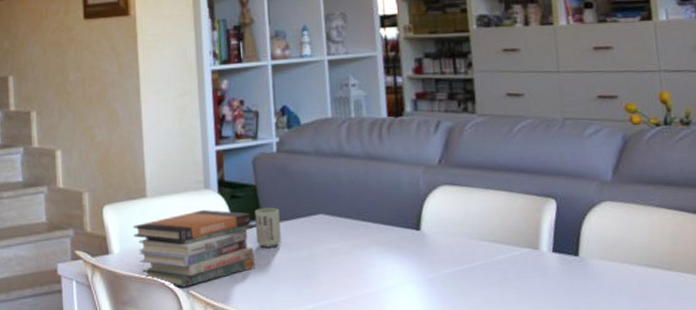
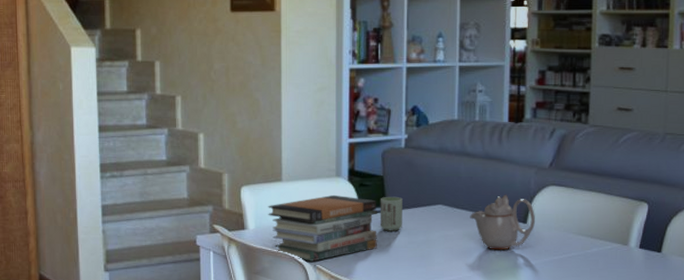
teapot: none [355,198,430,264] -> present [470,194,536,251]

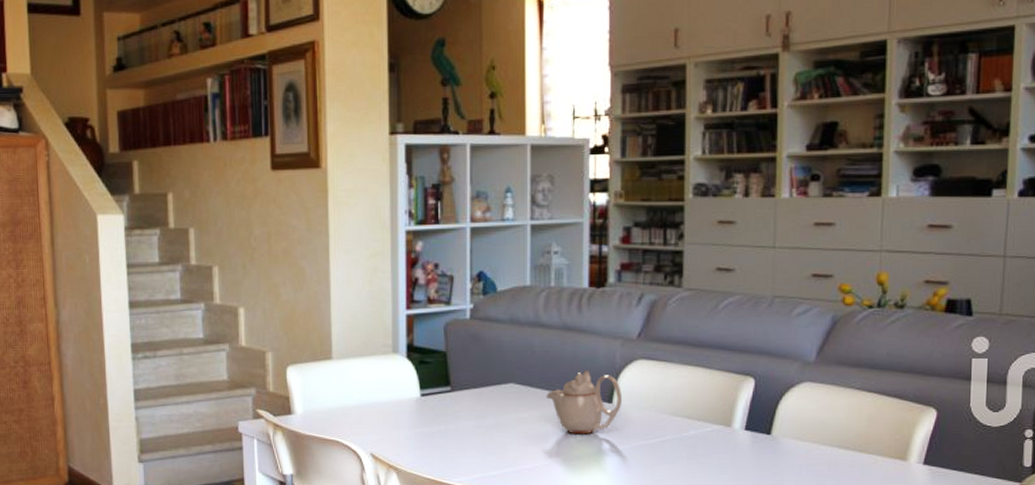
book stack: present [268,195,377,262] -> none [317,375,441,449]
cup: present [380,196,403,231] -> none [443,374,469,414]

